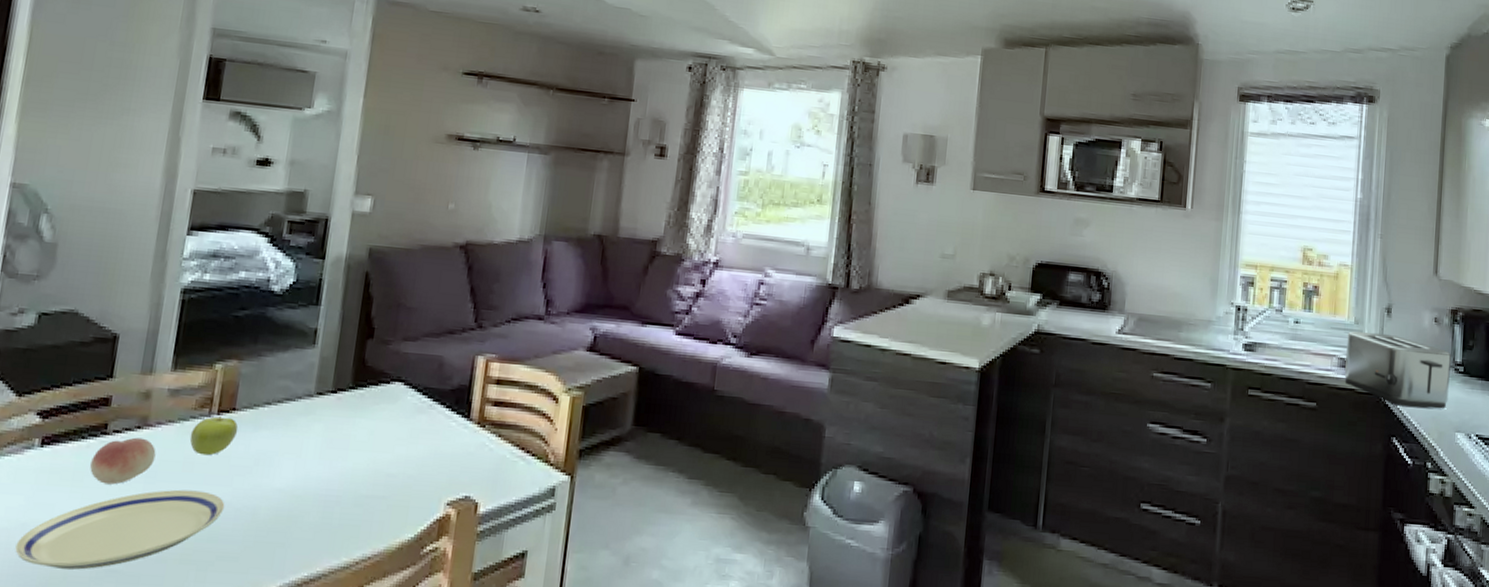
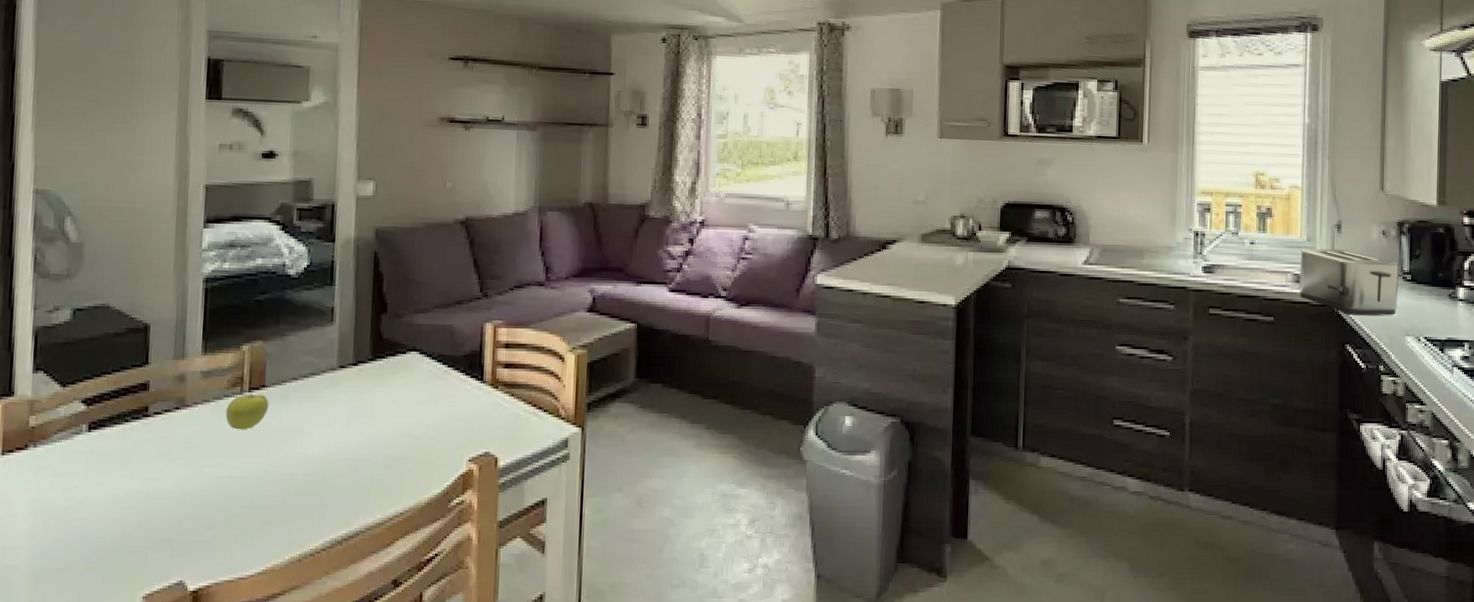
plate: present [15,489,225,570] -> none [75,462,264,541]
fruit: present [90,437,156,485] -> none [136,418,196,462]

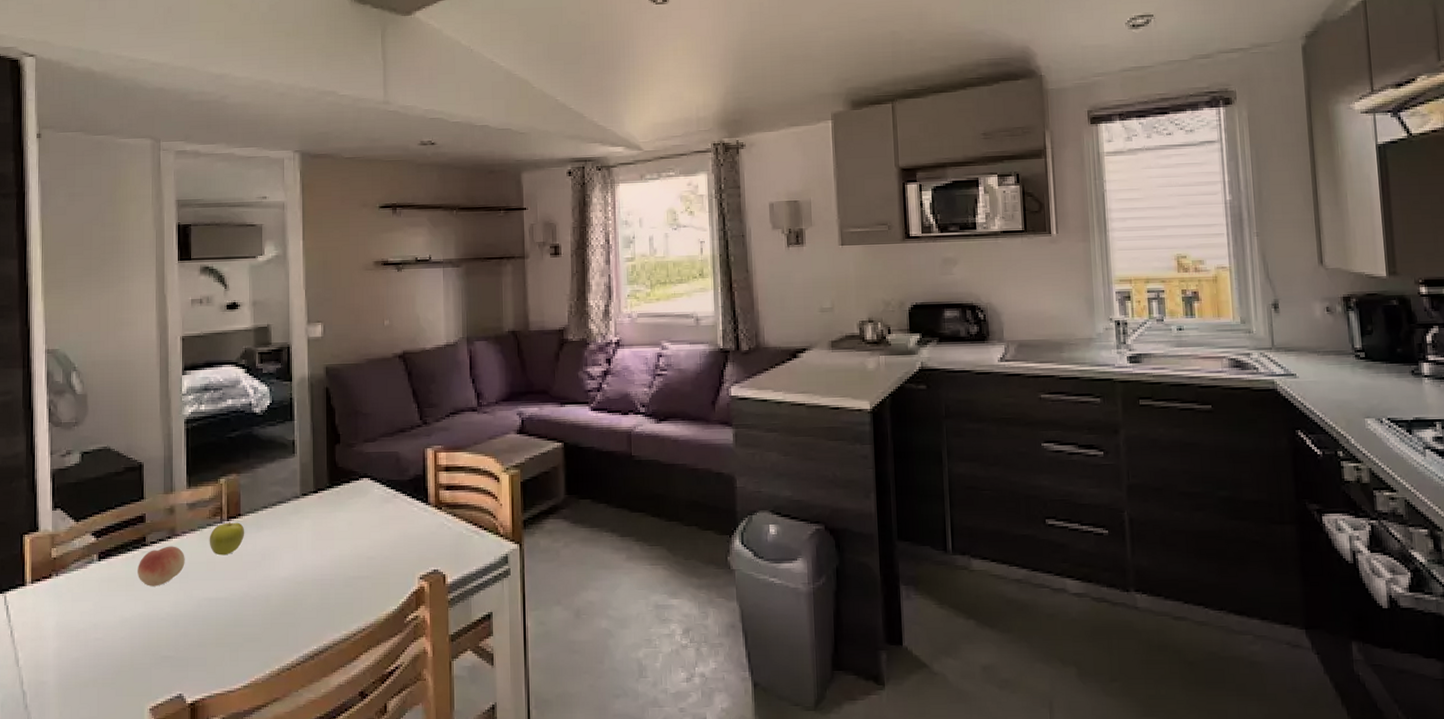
fruit: none [136,418,196,462] -> present [138,546,185,587]
toaster: present [1298,248,1400,316] -> none [1235,329,1353,399]

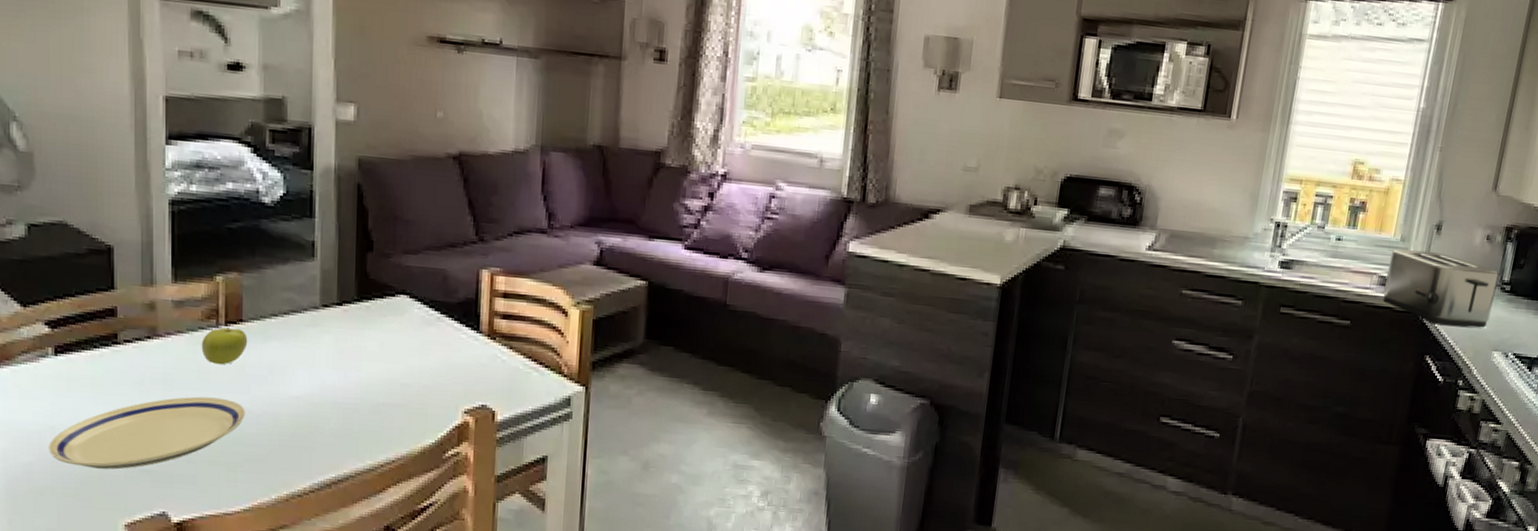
plate: none [92,585,244,658] -> present [49,396,246,470]
fruit: present [138,546,185,587] -> none [107,347,170,392]
toaster: none [1235,329,1353,399] -> present [1383,249,1500,328]

